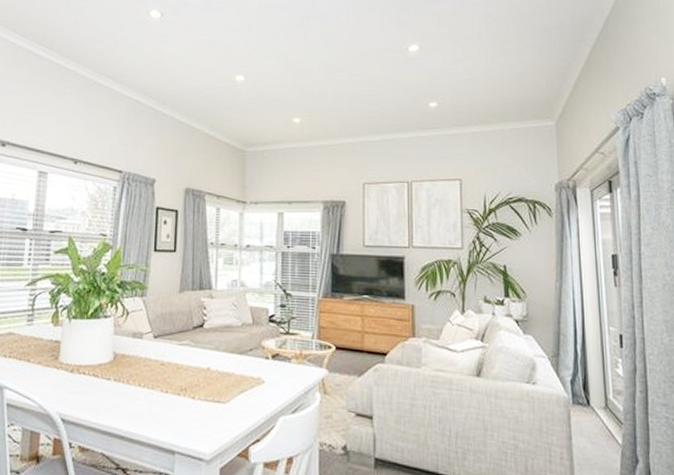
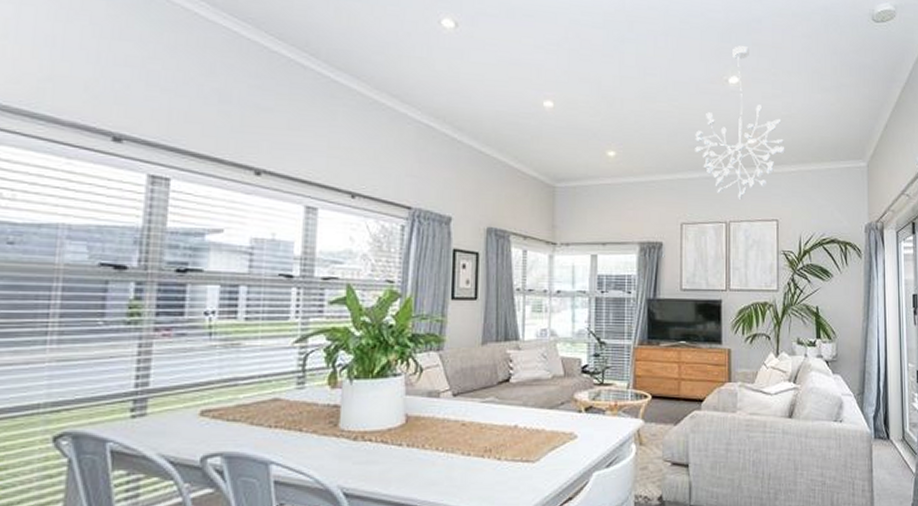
chandelier: none [376,16,467,160] -> present [695,46,785,200]

